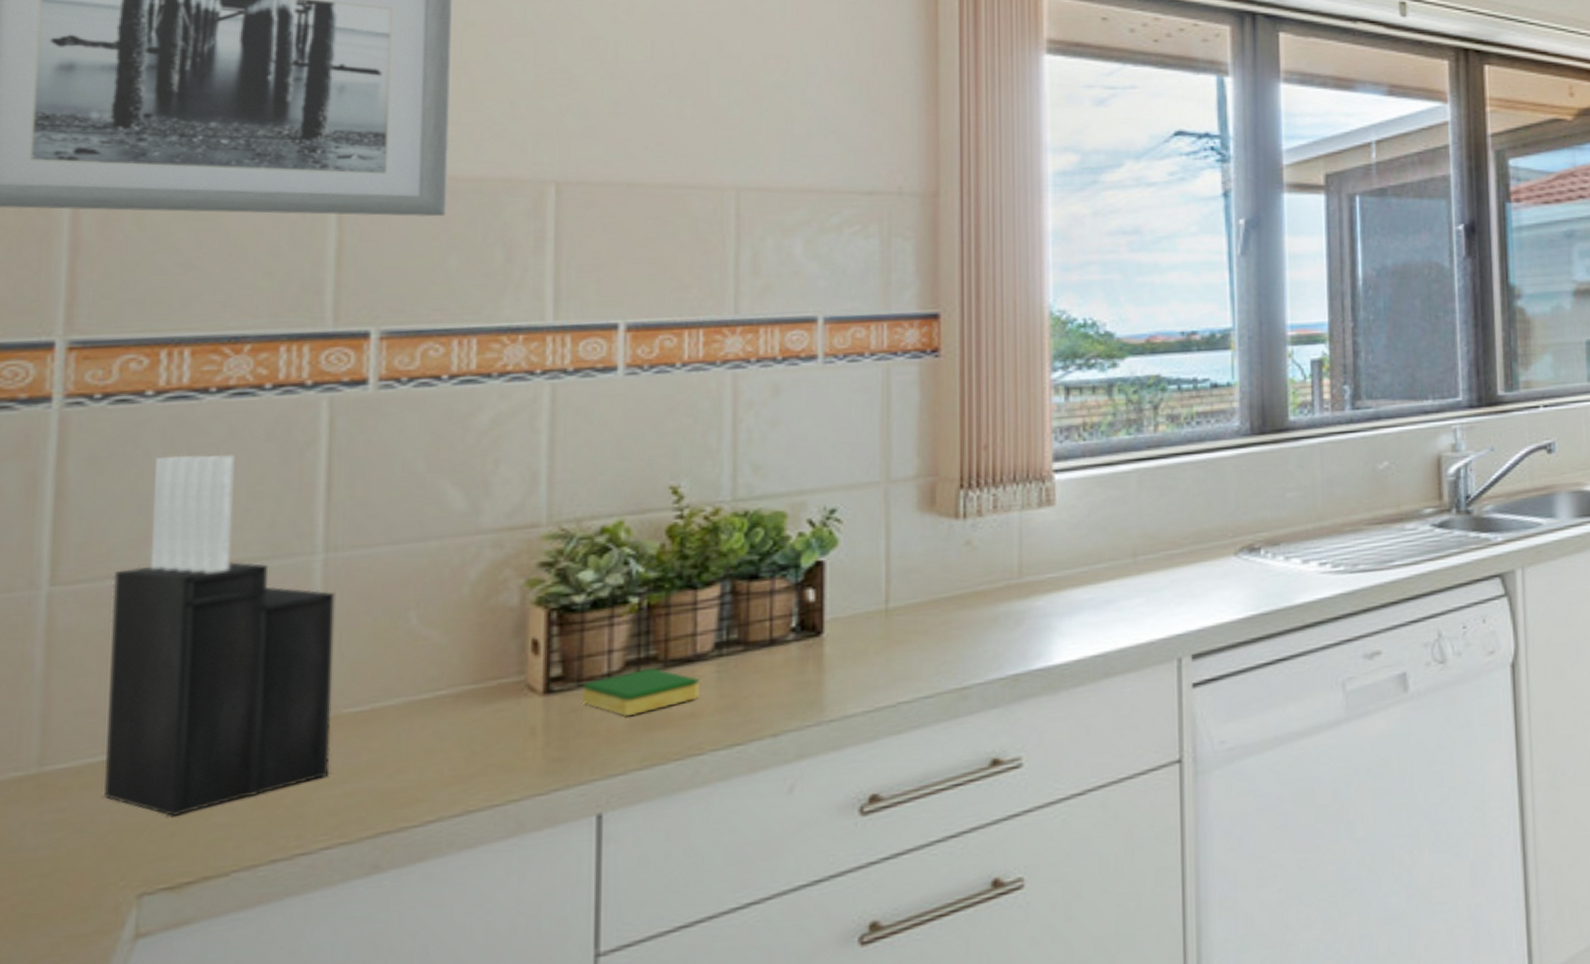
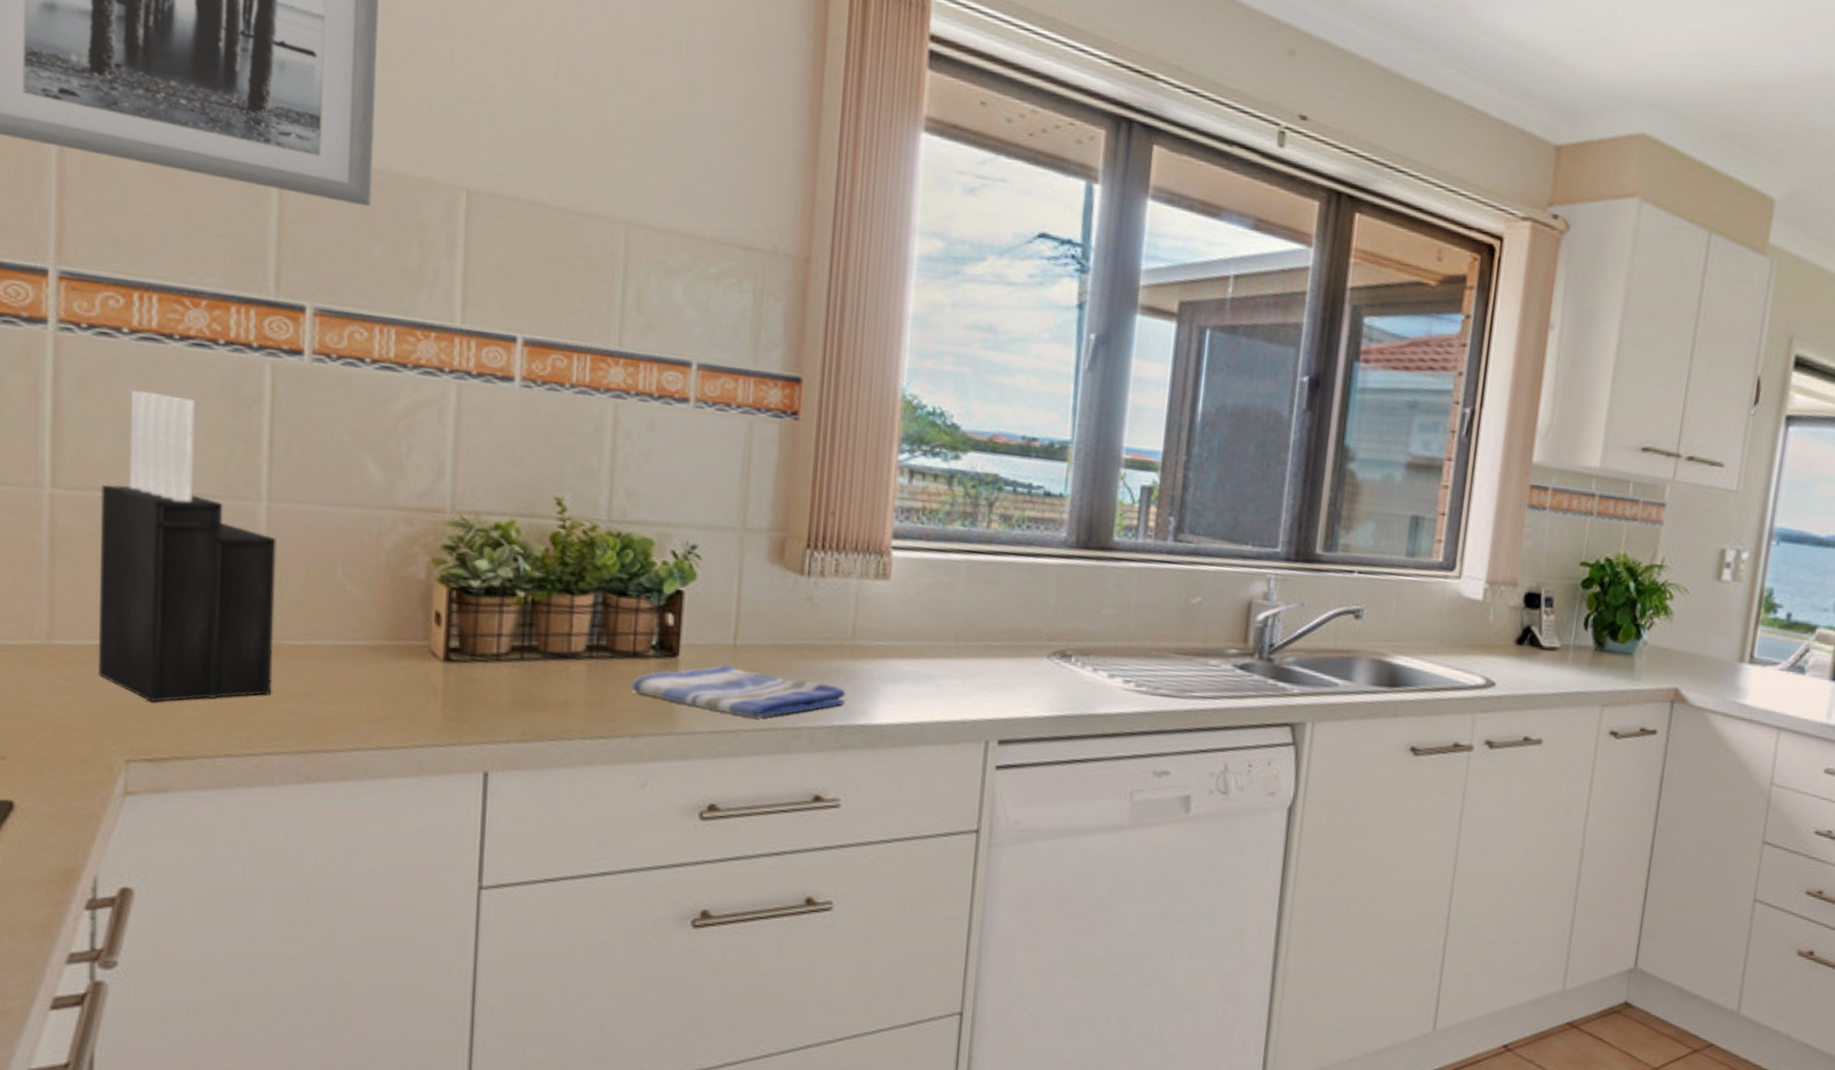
dish sponge: present [581,668,701,716] -> none [474,656,573,695]
dish towel: none [769,631,1017,687] -> present [630,665,846,718]

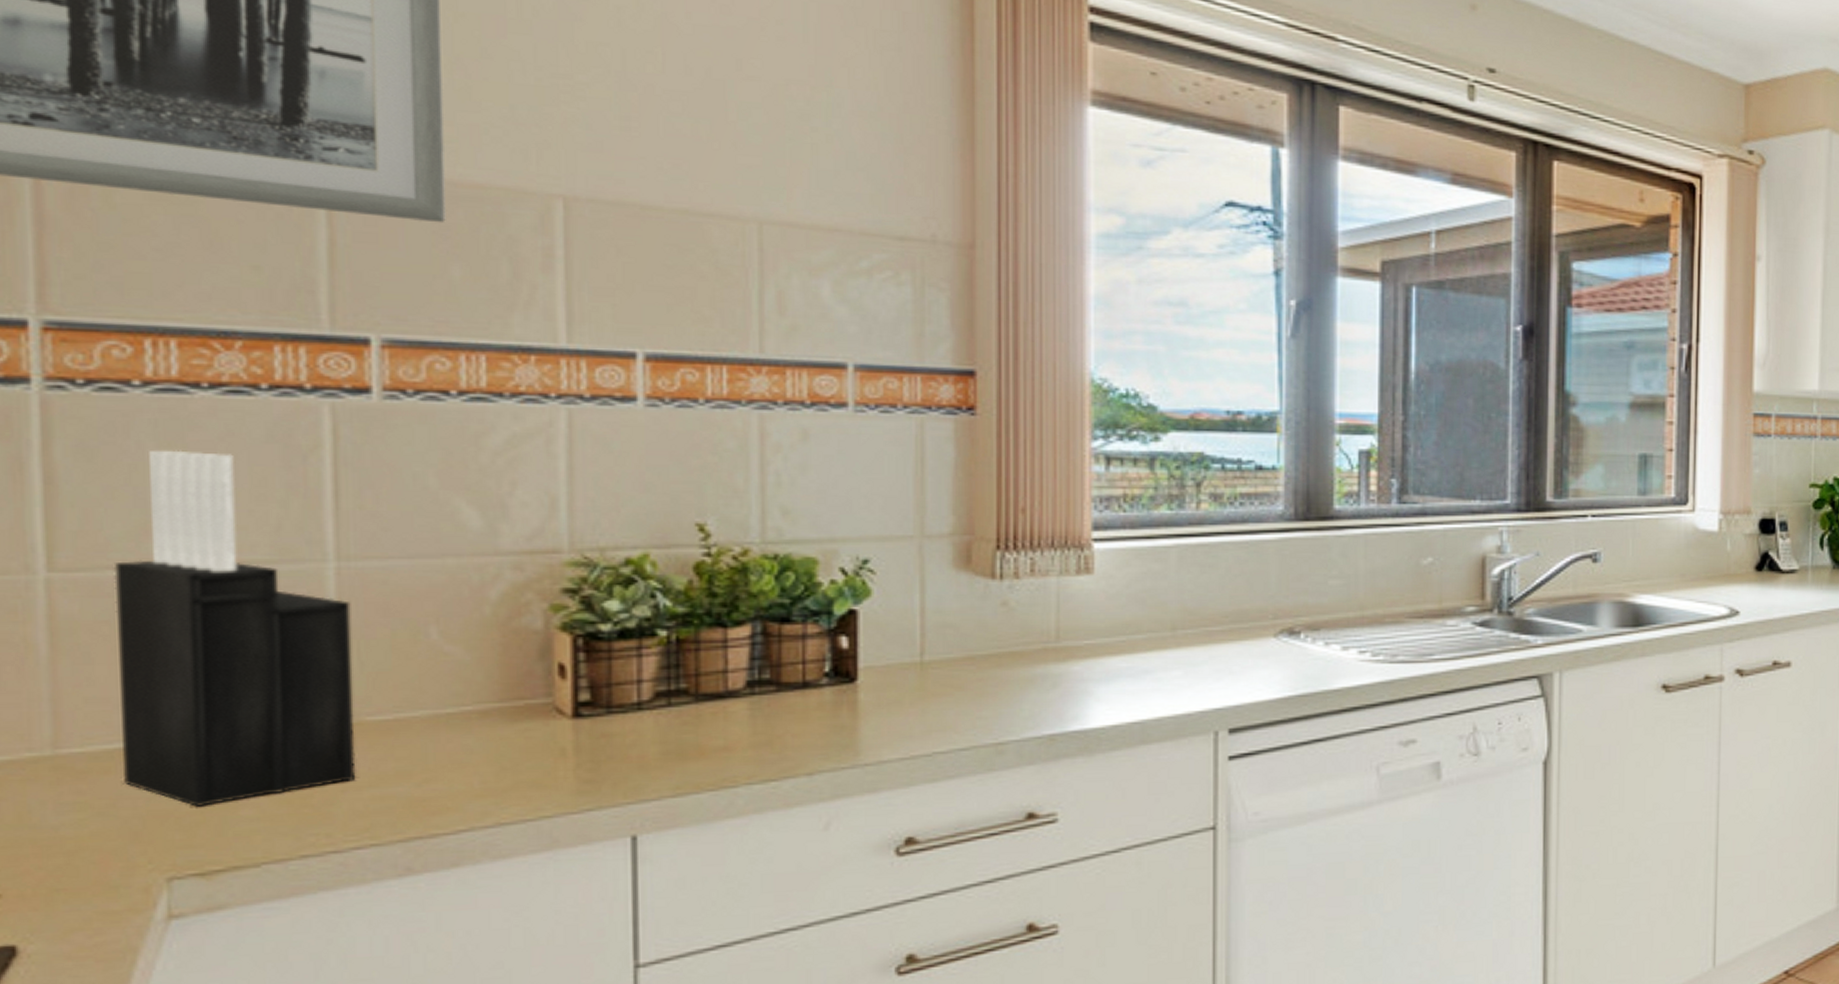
dish towel: present [630,665,846,718] -> none [802,684,1054,737]

